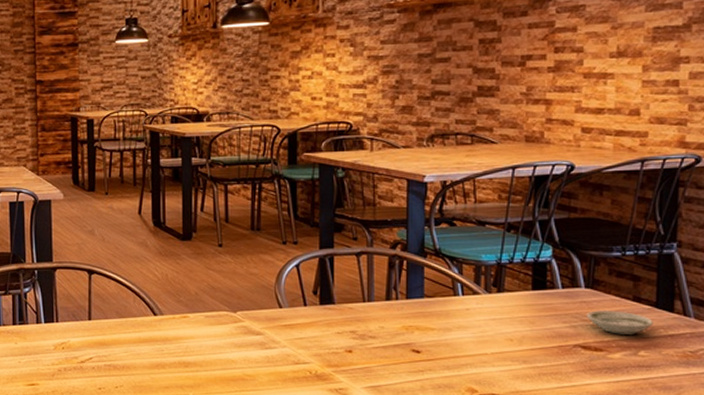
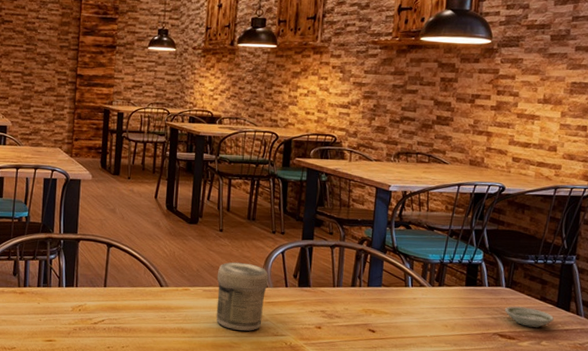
jar: none [220,281,283,360] -> present [216,262,268,331]

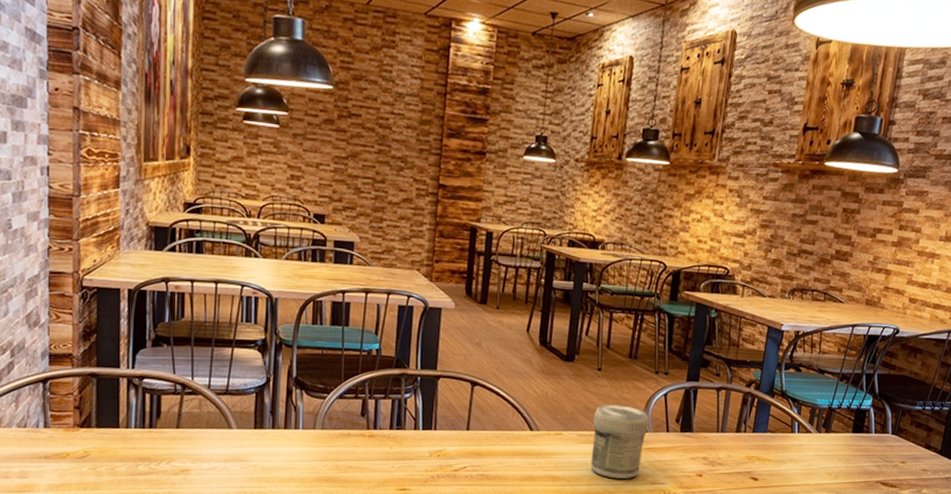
saucer: present [505,306,555,327] -> none [889,453,937,475]

